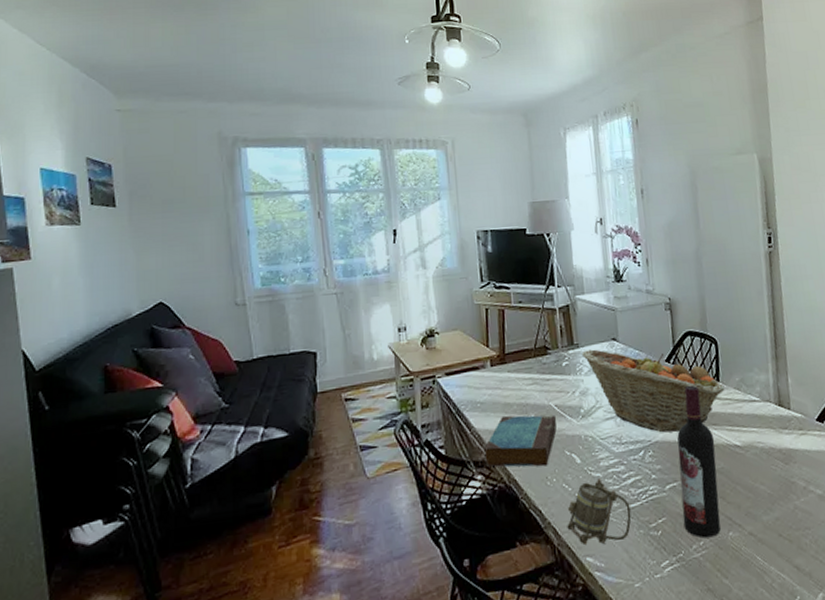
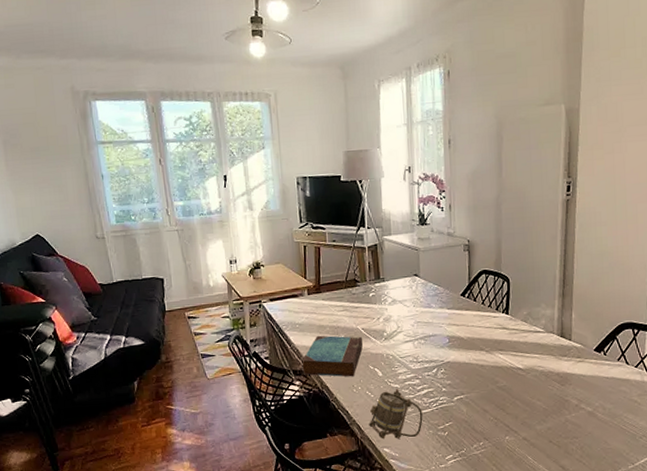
fruit basket: present [582,349,725,433] -> none [387,283,513,355]
wine bottle: present [677,385,721,539] -> none [466,316,500,440]

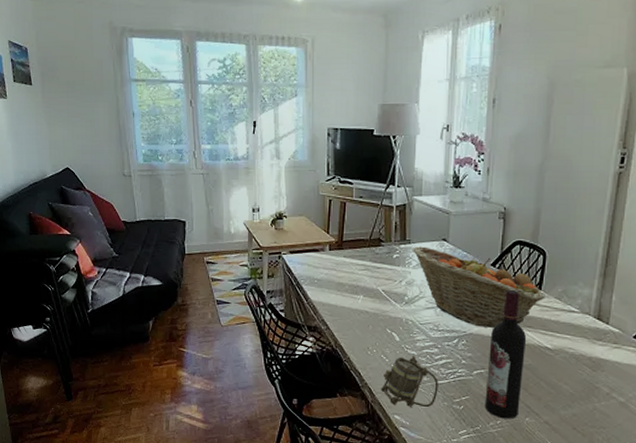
book: present [302,335,363,377] -> none [317,292,381,339]
fruit basket: none [387,283,513,355] -> present [413,246,546,328]
wine bottle: none [466,316,500,440] -> present [484,289,526,419]

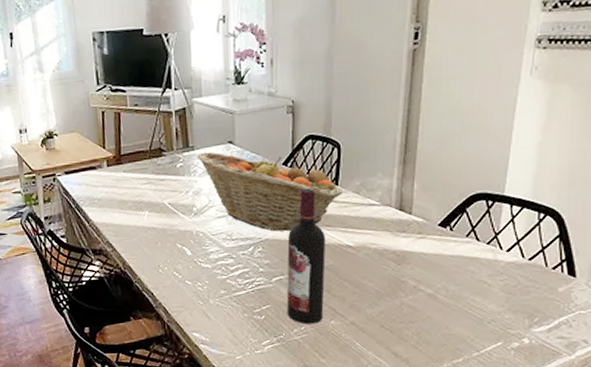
mug: present [381,356,439,408] -> none [176,269,237,324]

